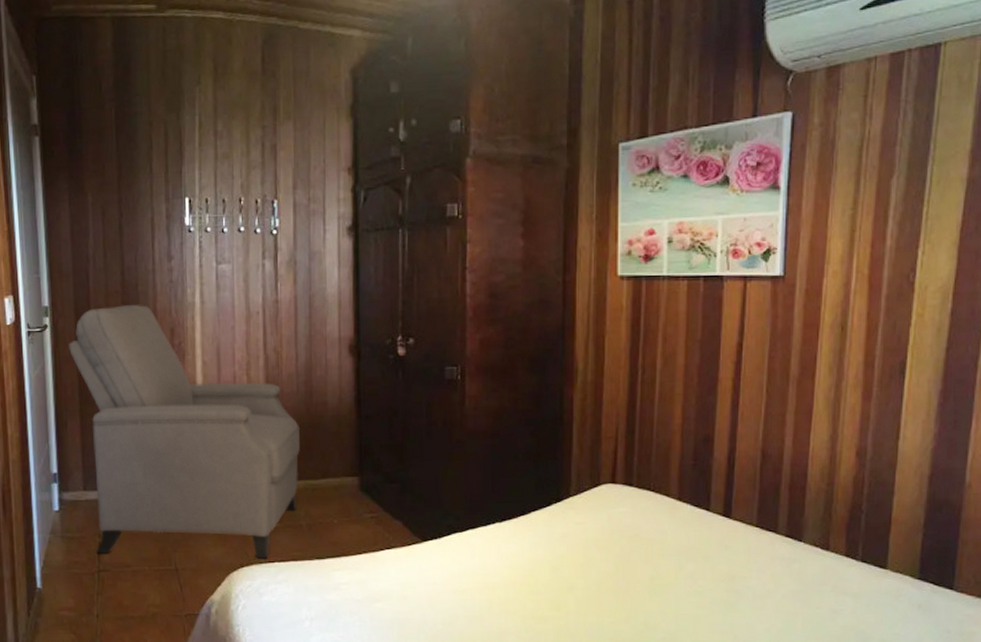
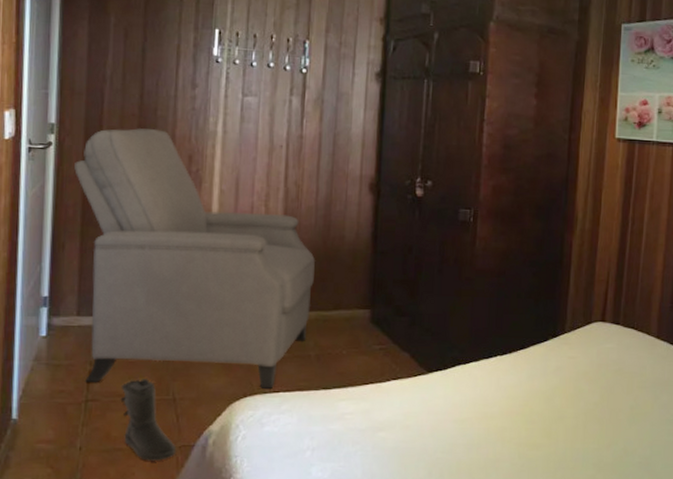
boot: none [128,550,183,629] -> present [120,379,177,461]

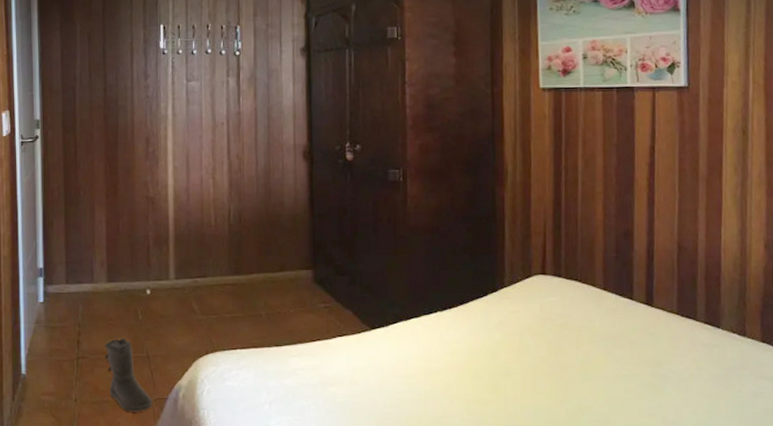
chair: present [74,128,316,388] -> none [57,117,260,346]

